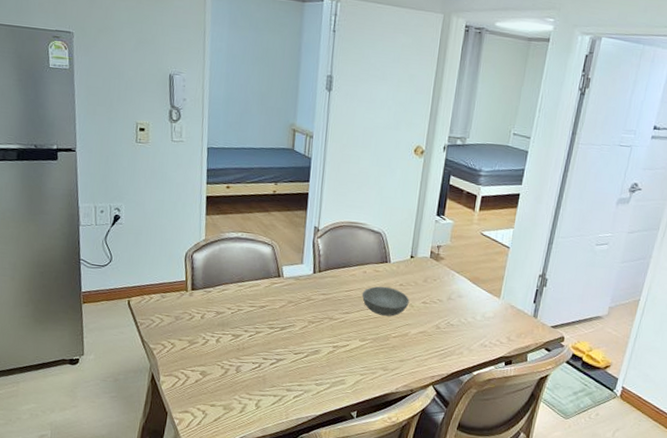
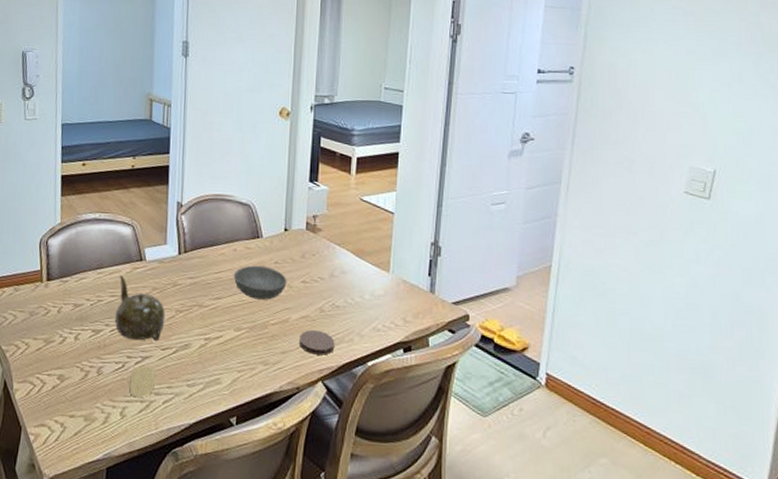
teapot: none [253,289,299,347] -> present [115,275,166,342]
coaster: none [264,366,288,392] -> present [129,366,155,397]
coaster: none [415,343,447,365] -> present [298,329,335,356]

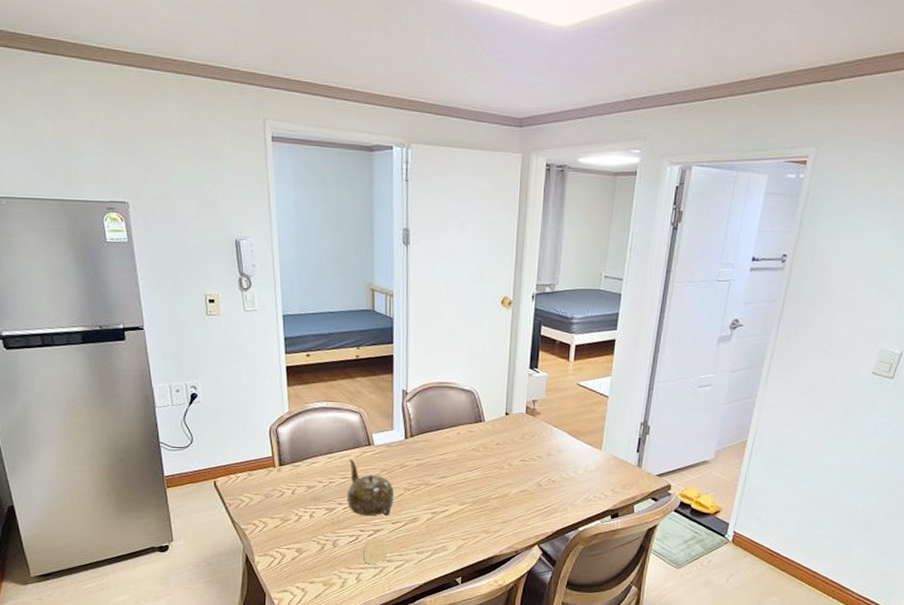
soup bowl: present [233,265,287,300] -> none [457,446,508,477]
coaster: present [298,329,335,356] -> none [517,501,550,523]

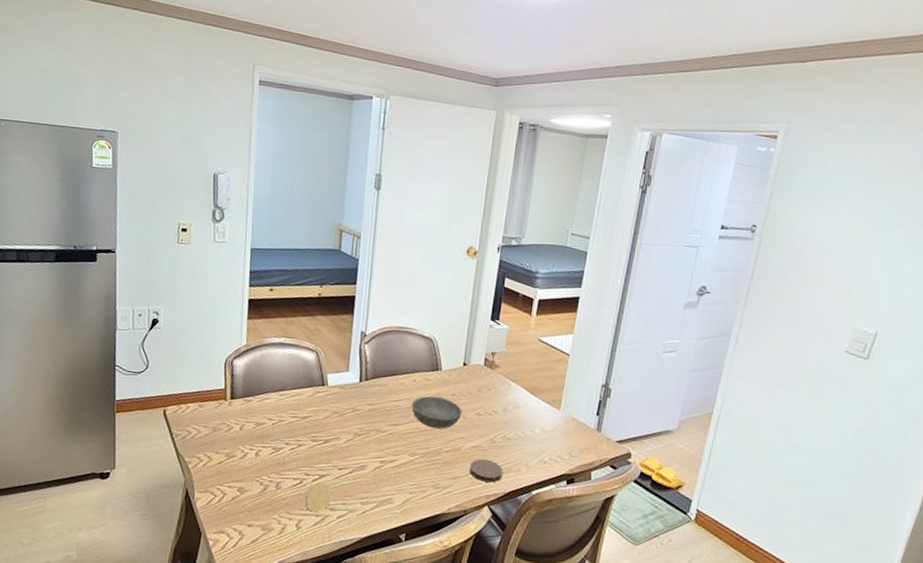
teapot: present [348,459,395,517] -> none [295,398,344,462]
soup bowl: none [457,446,508,477] -> present [411,395,462,429]
coaster: none [517,501,550,523] -> present [469,458,503,483]

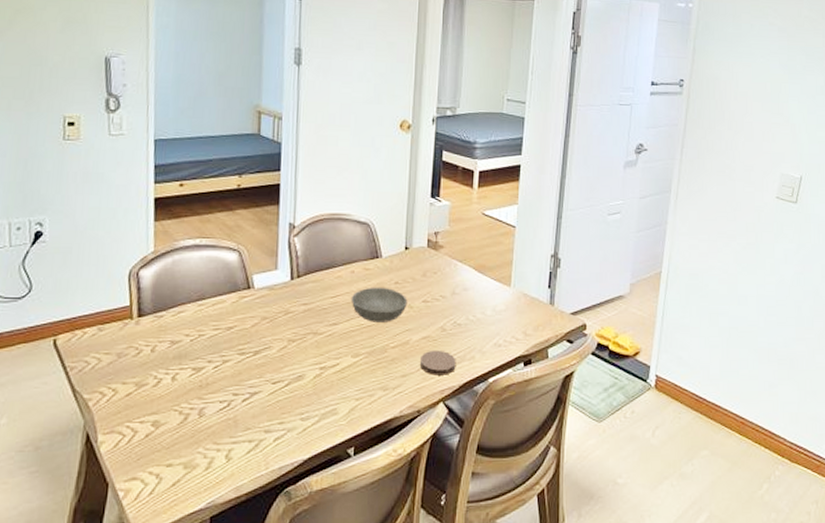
coaster: present [306,483,331,512] -> none [236,403,265,436]

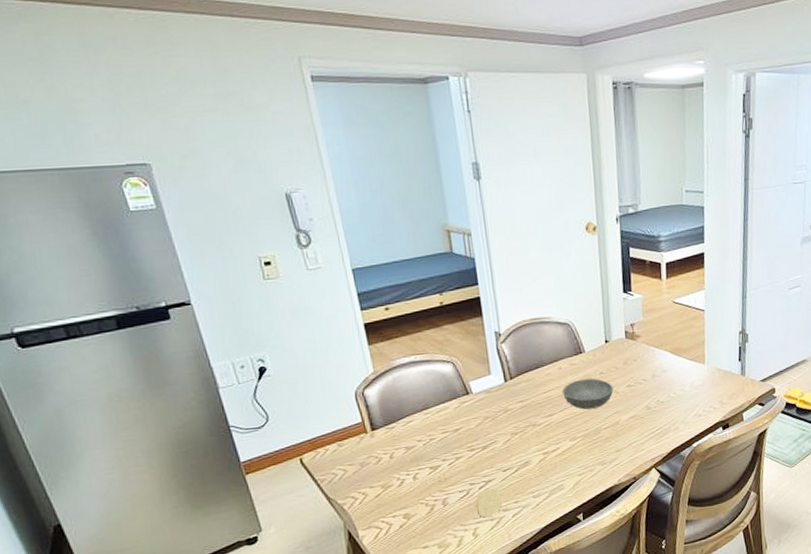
coaster: none [236,403,265,436] -> present [476,488,502,517]
coaster: present [419,350,456,375] -> none [630,425,663,447]

